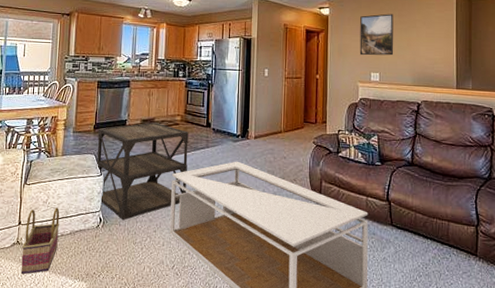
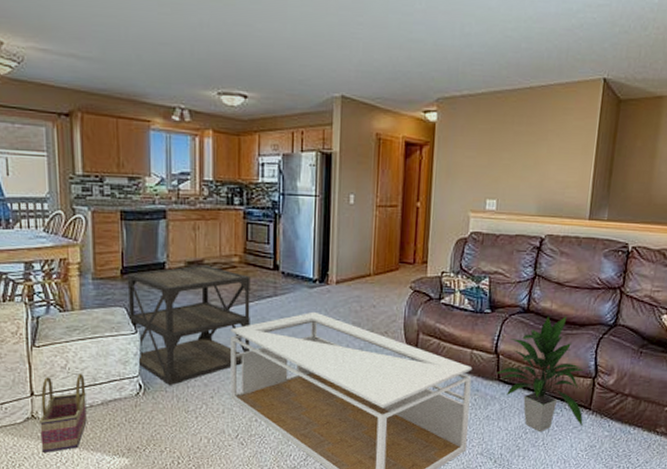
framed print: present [359,14,394,56] -> none [473,121,520,177]
indoor plant: none [388,169,471,275] -> present [495,316,585,431]

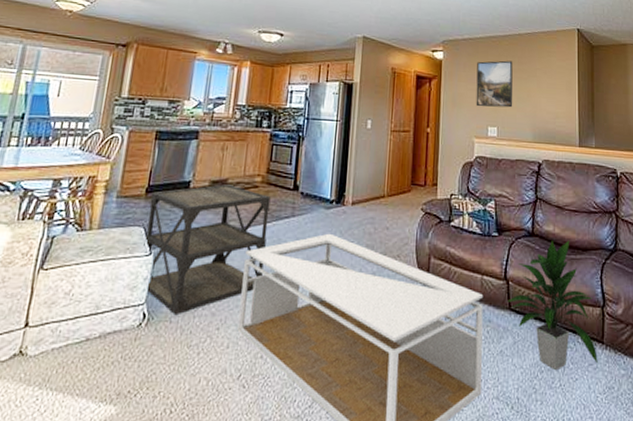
basket: present [39,374,87,452] -> none [20,301,88,399]
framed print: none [473,121,520,177] -> present [476,60,513,108]

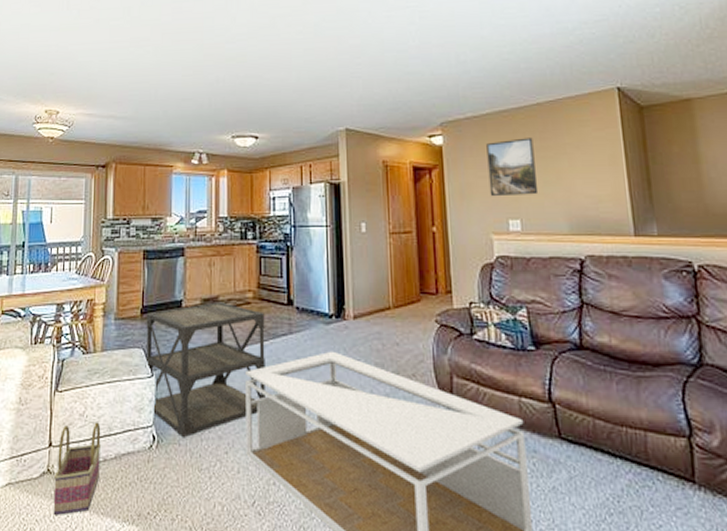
basket: none [20,301,88,399] -> present [53,422,102,515]
indoor plant: present [506,240,598,370] -> none [554,353,689,513]

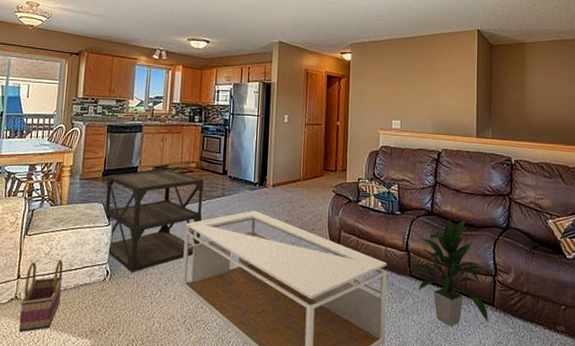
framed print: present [486,137,539,197] -> none [381,60,416,103]
indoor plant: none [554,353,689,513] -> present [407,219,488,326]

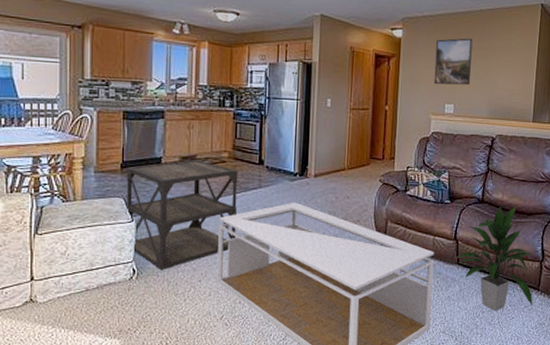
basket: present [18,260,63,332] -> none [37,259,84,335]
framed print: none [381,60,416,103] -> present [434,38,473,85]

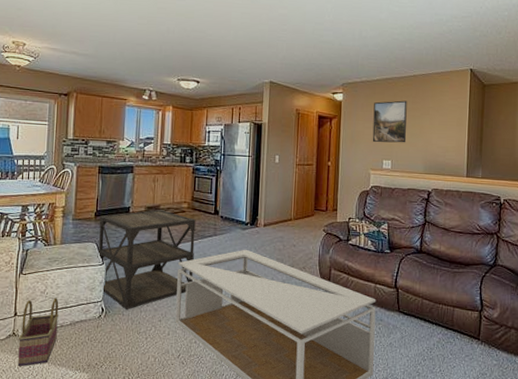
basket: none [37,259,84,335] -> present [17,298,60,366]
indoor plant: present [455,206,534,311] -> none [396,256,474,359]

